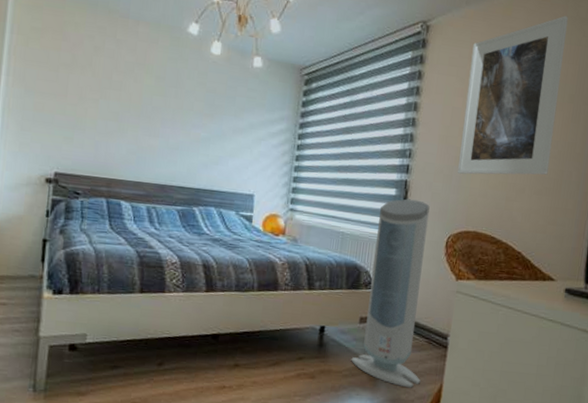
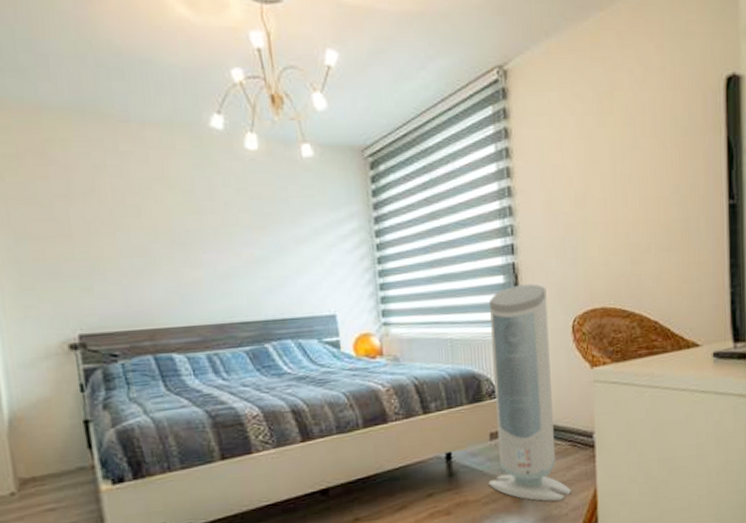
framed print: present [457,16,568,175] -> none [562,33,673,243]

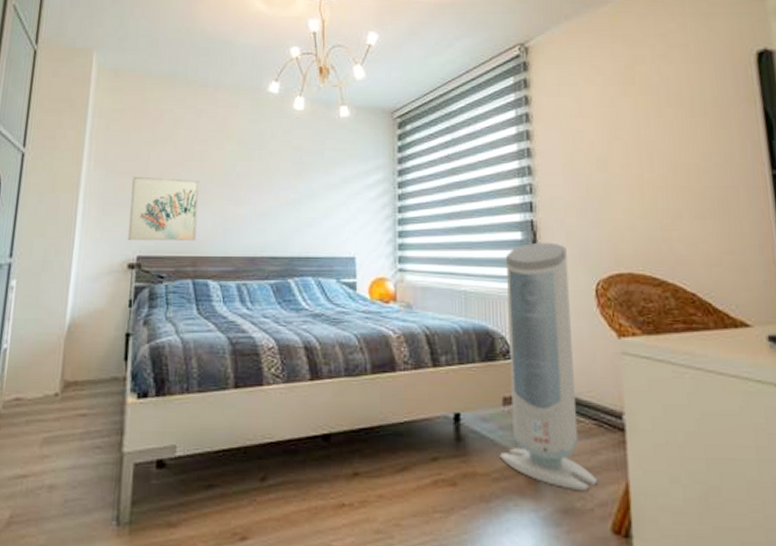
wall art: none [51,239,150,317] -> present [127,176,200,242]

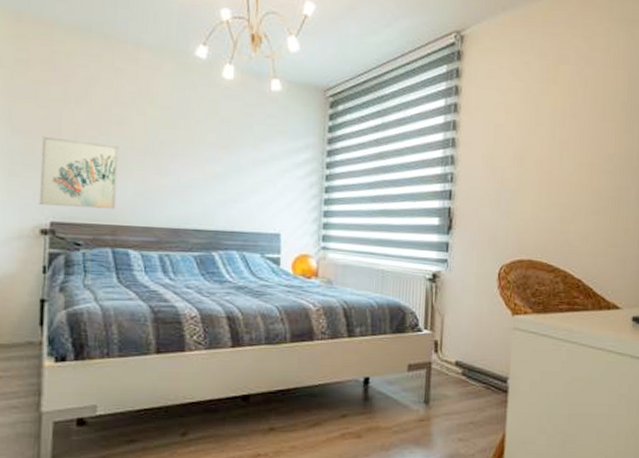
air purifier: present [500,242,599,492] -> none [401,228,481,441]

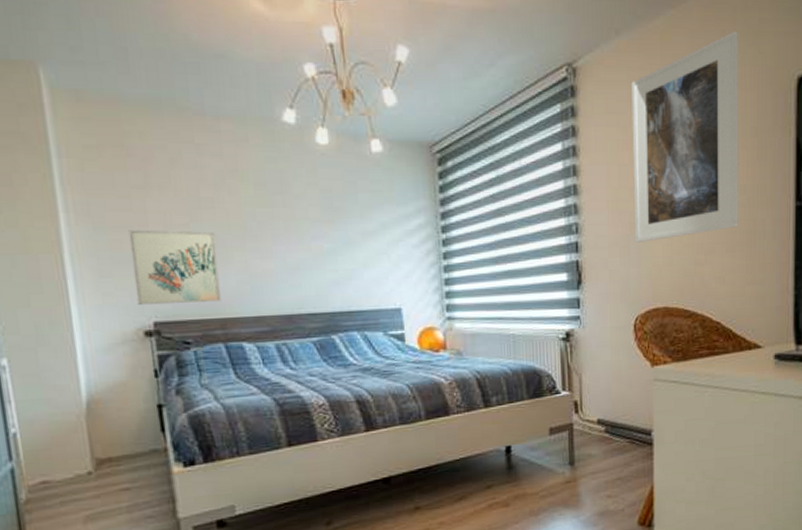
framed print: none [505,18,613,197] -> present [631,31,739,242]

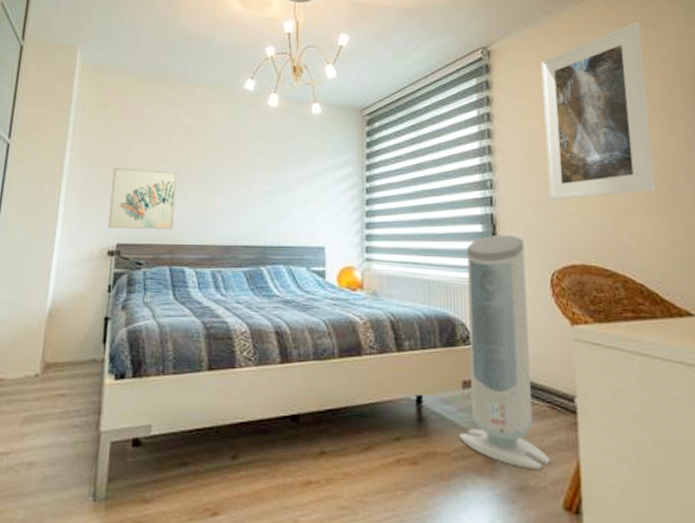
air purifier: none [547,282,629,497] -> present [459,234,552,471]

